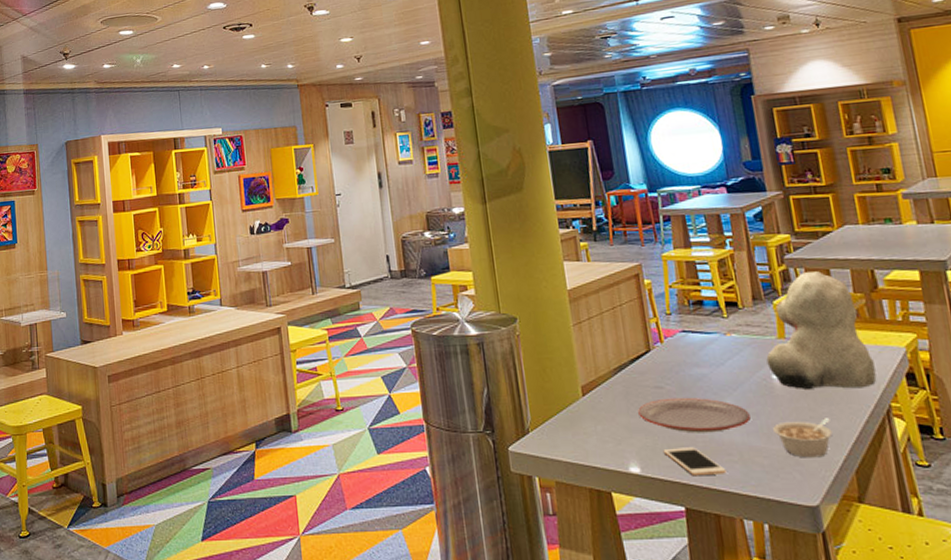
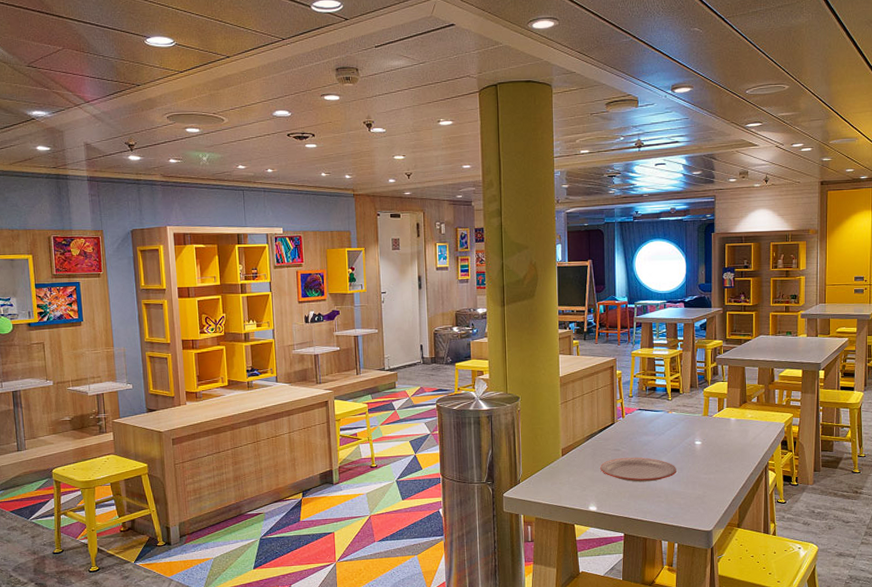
cell phone: present [663,447,727,477] -> none [614,492,655,512]
teddy bear: present [766,271,877,389] -> none [693,368,763,451]
legume: present [773,418,833,458] -> none [691,471,728,499]

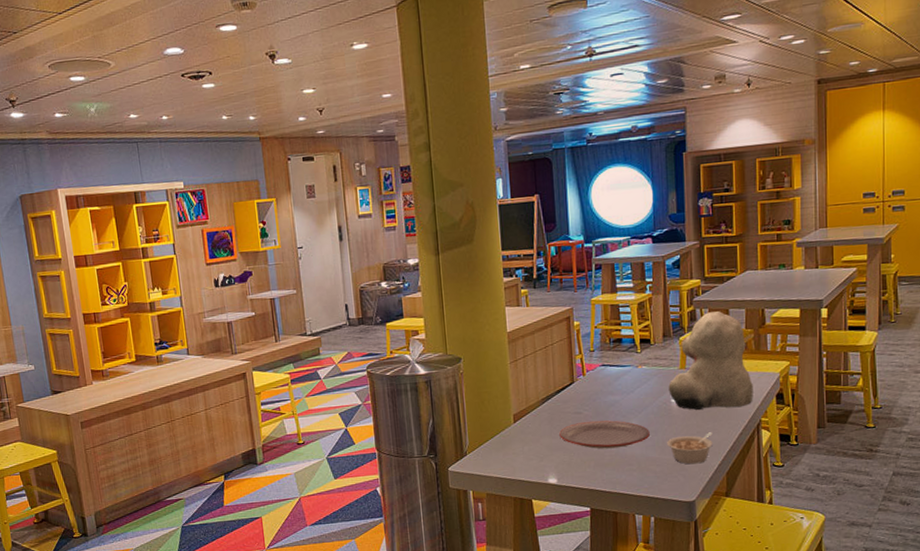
legume: none [691,471,728,499] -> present [667,432,713,465]
teddy bear: none [693,368,763,451] -> present [668,311,753,410]

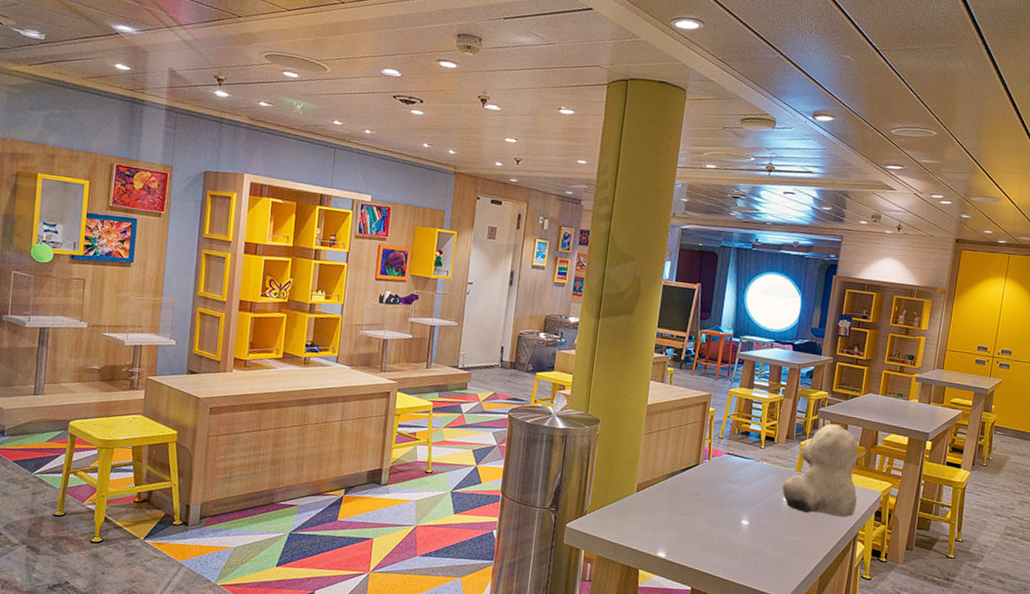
plate: present [559,420,650,449] -> none [676,503,759,535]
legume: present [667,432,713,465] -> none [772,534,814,563]

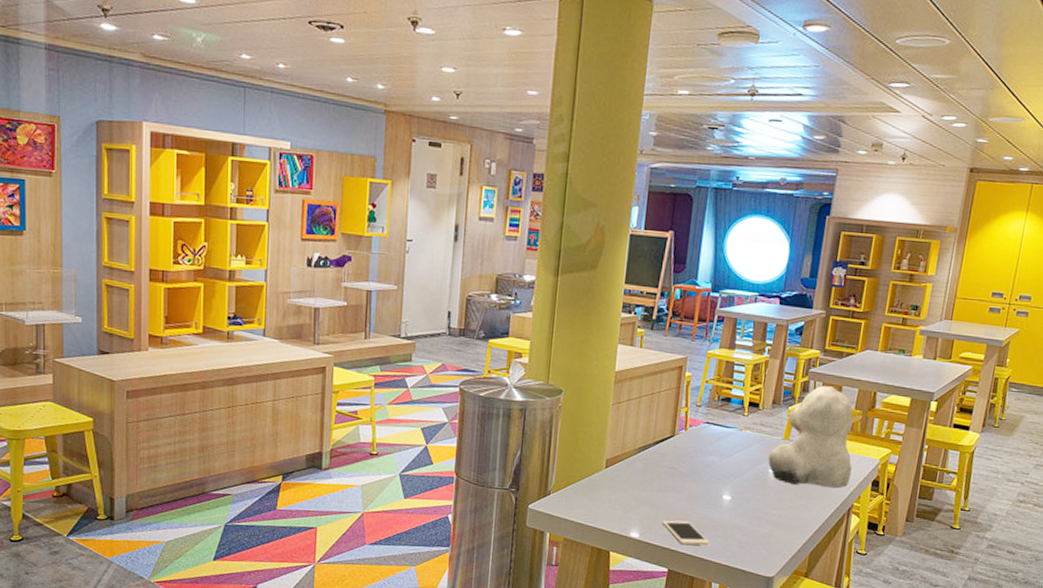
cell phone: none [687,542,730,567] -> present [662,520,710,546]

